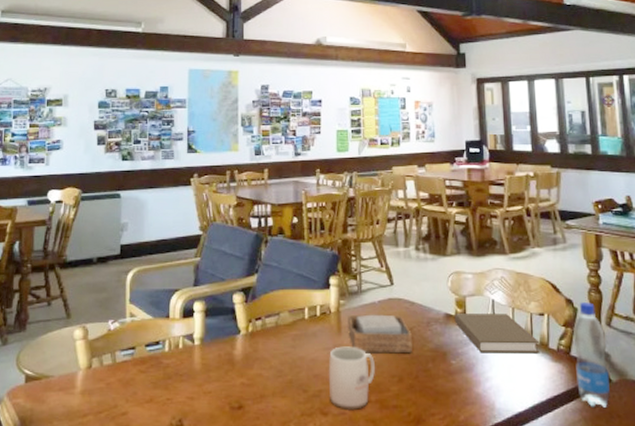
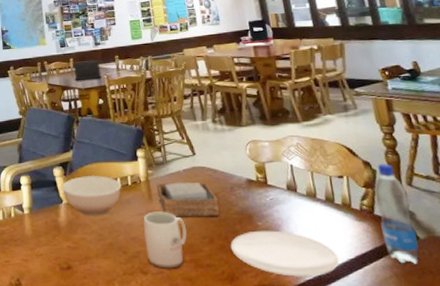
bowl: none [241,303,309,348] -> present [62,175,122,215]
laptop: none [267,172,299,196] -> present [73,60,102,82]
plate: none [420,369,530,420] -> present [230,230,339,277]
book: present [454,314,540,354] -> none [255,177,344,215]

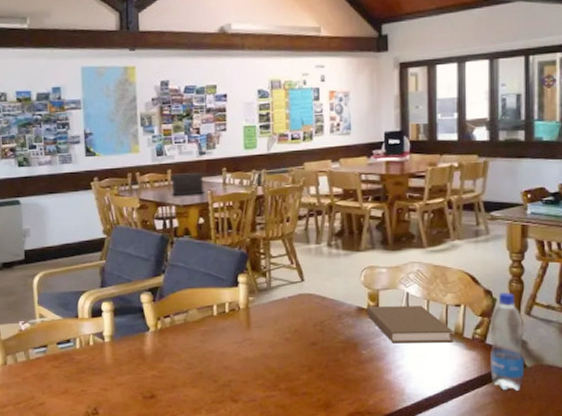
bowl: present [62,175,122,215] -> none [150,301,218,343]
mug: present [143,211,187,270] -> none [237,340,285,398]
napkin holder: present [156,181,220,217] -> none [257,309,324,346]
plate: present [230,230,339,277] -> none [330,359,440,404]
book: none [255,177,344,215] -> present [366,306,454,343]

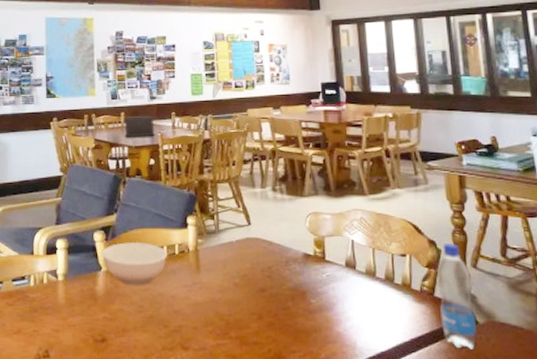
bowl: none [150,301,218,343] -> present [102,241,168,285]
book: present [366,306,454,343] -> none [313,253,403,294]

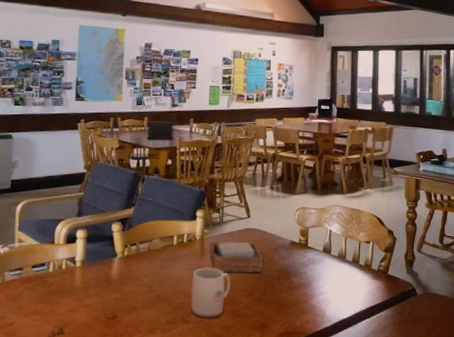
bowl: present [102,241,168,285] -> none [118,231,177,269]
mug: none [187,284,234,346] -> present [190,267,230,319]
napkin holder: none [206,253,272,292] -> present [210,241,263,273]
bottle: present [436,244,477,349] -> none [390,233,416,314]

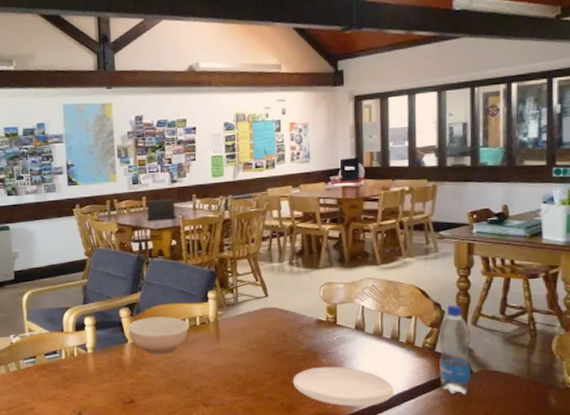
bowl: none [118,231,177,269] -> present [128,315,190,354]
mug: present [190,267,230,319] -> none [208,350,251,402]
napkin holder: present [210,241,263,273] -> none [225,322,286,355]
plate: none [266,286,353,325] -> present [292,366,394,407]
bottle: none [390,233,416,314] -> present [438,305,471,394]

